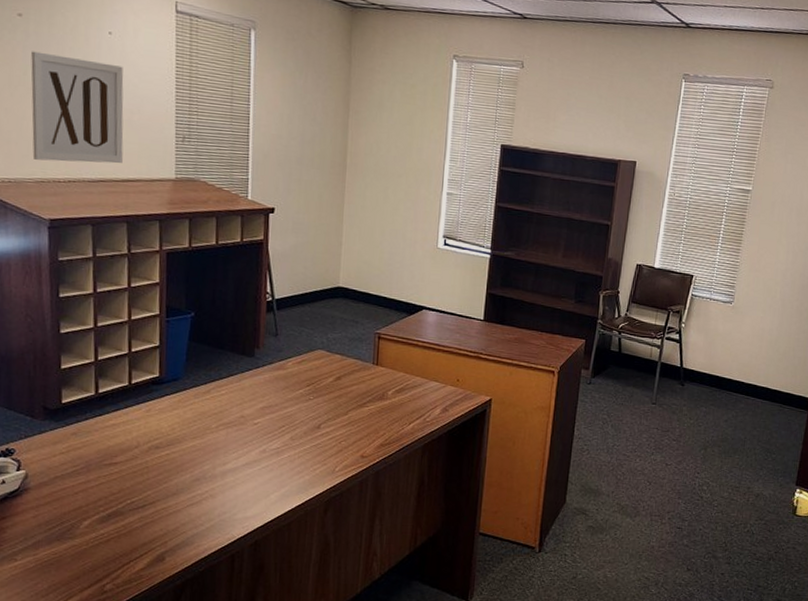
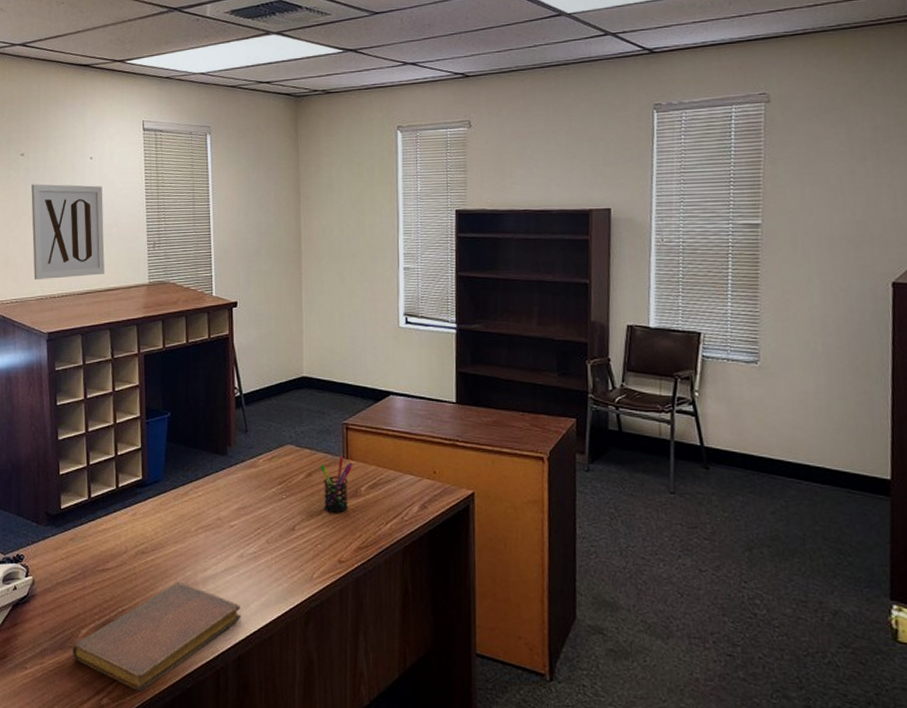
notebook: none [72,476,260,576] -> present [73,582,241,691]
pen holder: none [349,363,382,414] -> present [320,456,352,513]

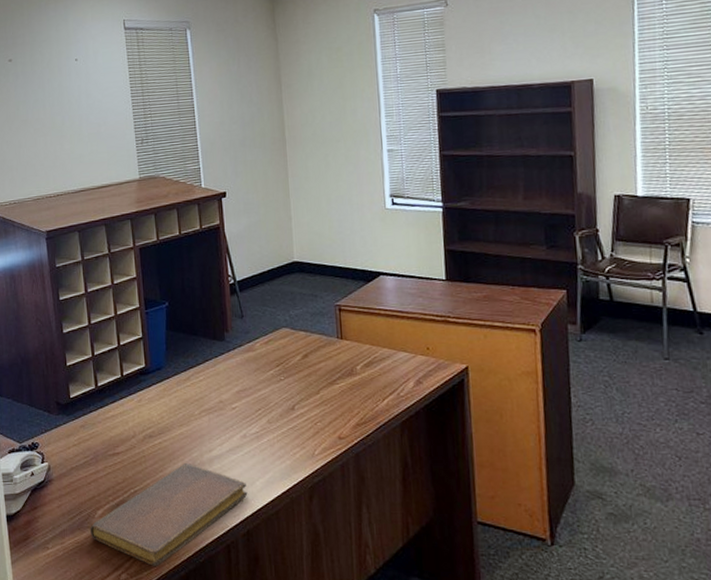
wall art: present [31,184,105,279] -> none [21,86,96,181]
pen holder: present [320,456,352,513] -> none [315,337,347,392]

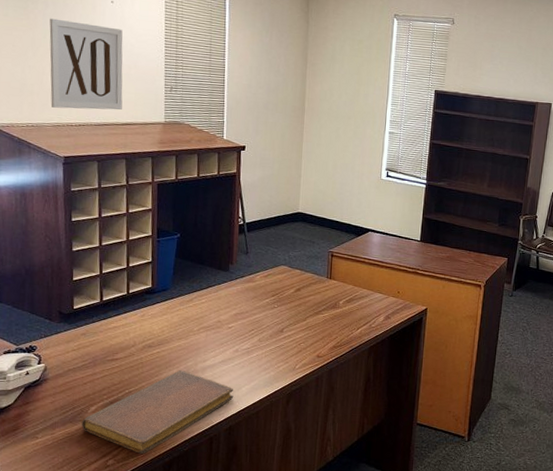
wall art: none [21,86,96,181] -> present [49,18,123,110]

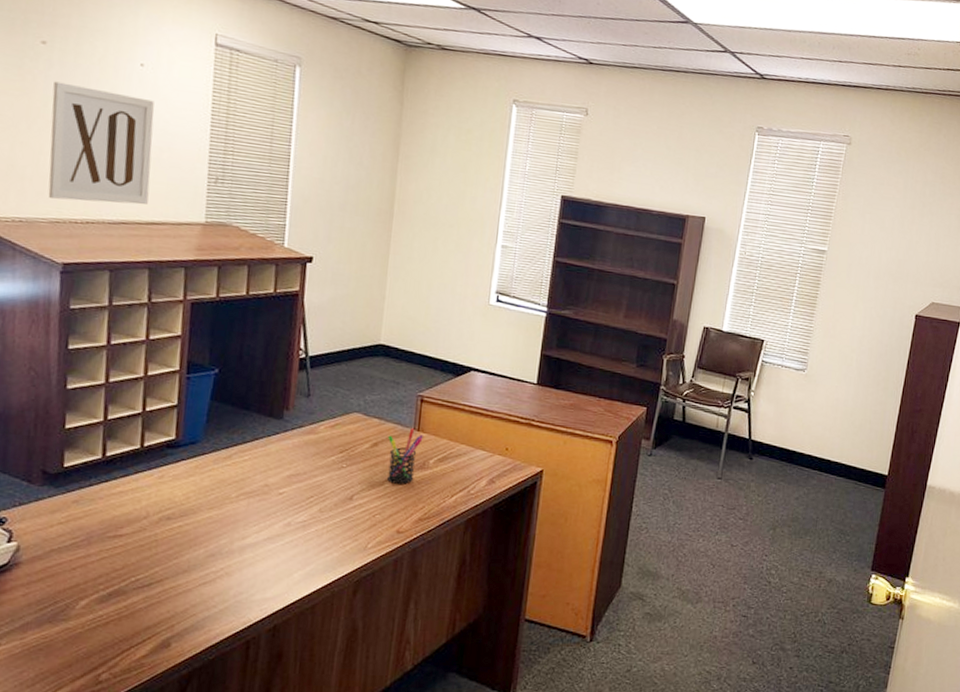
notebook: present [82,370,234,454] -> none [65,551,282,665]
pen holder: none [307,277,334,320] -> present [387,428,423,484]

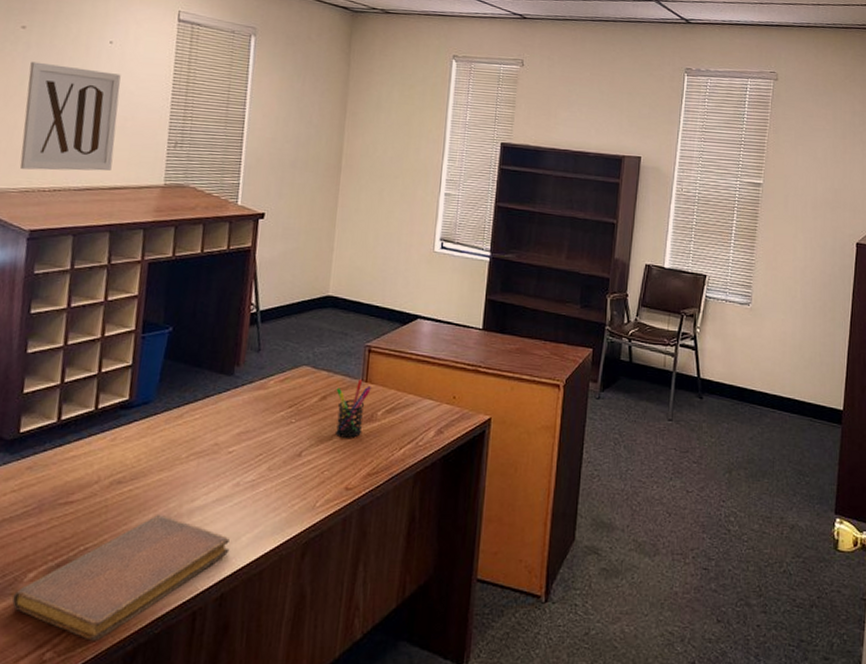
notebook: none [65,551,282,665] -> present [12,515,230,641]

